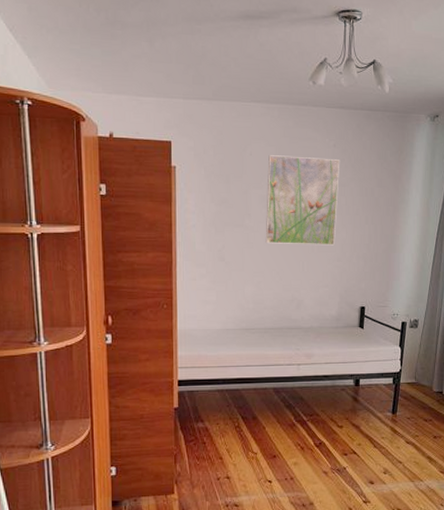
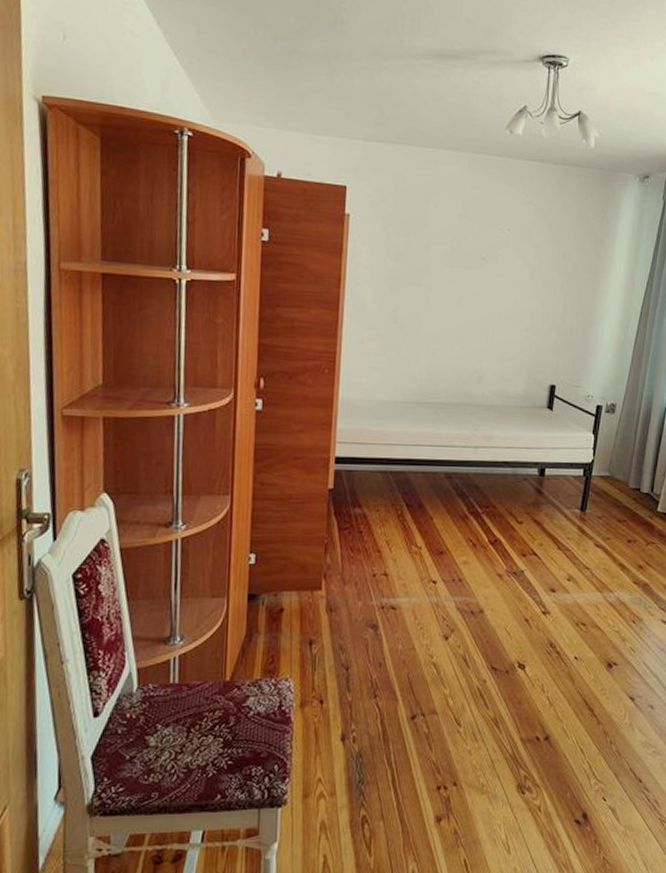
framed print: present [265,155,340,246] -> none [446,208,536,314]

